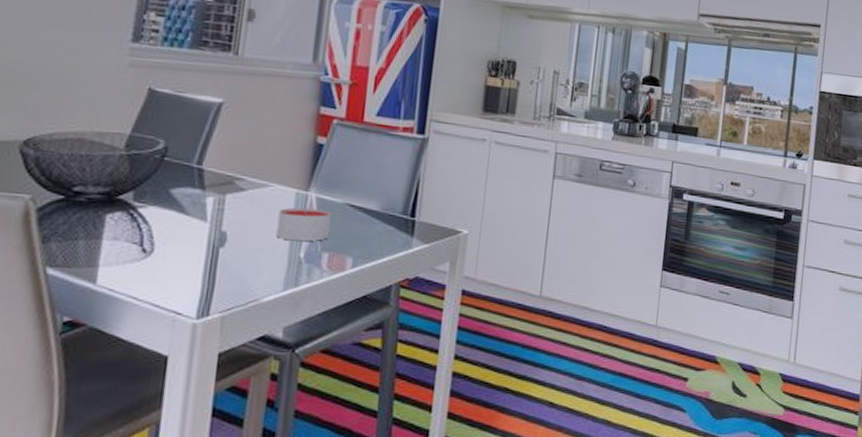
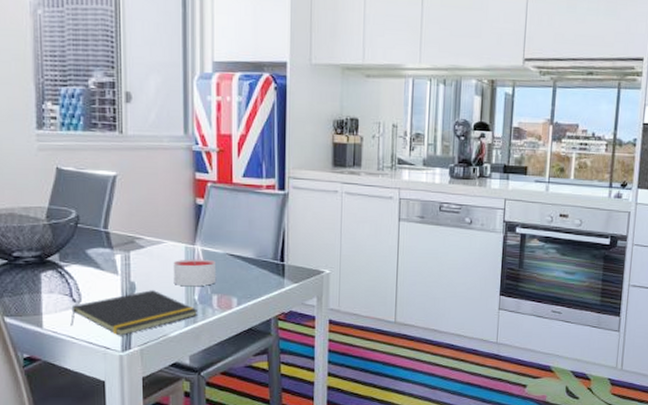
notepad: none [134,243,301,299] -> present [70,290,197,336]

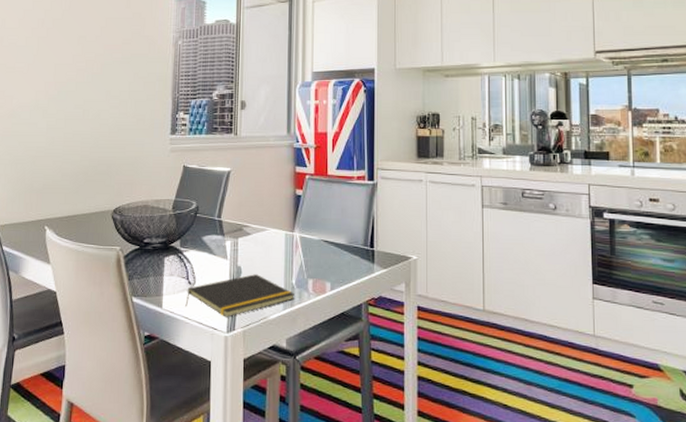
candle: present [173,259,217,287] -> none [274,245,312,271]

